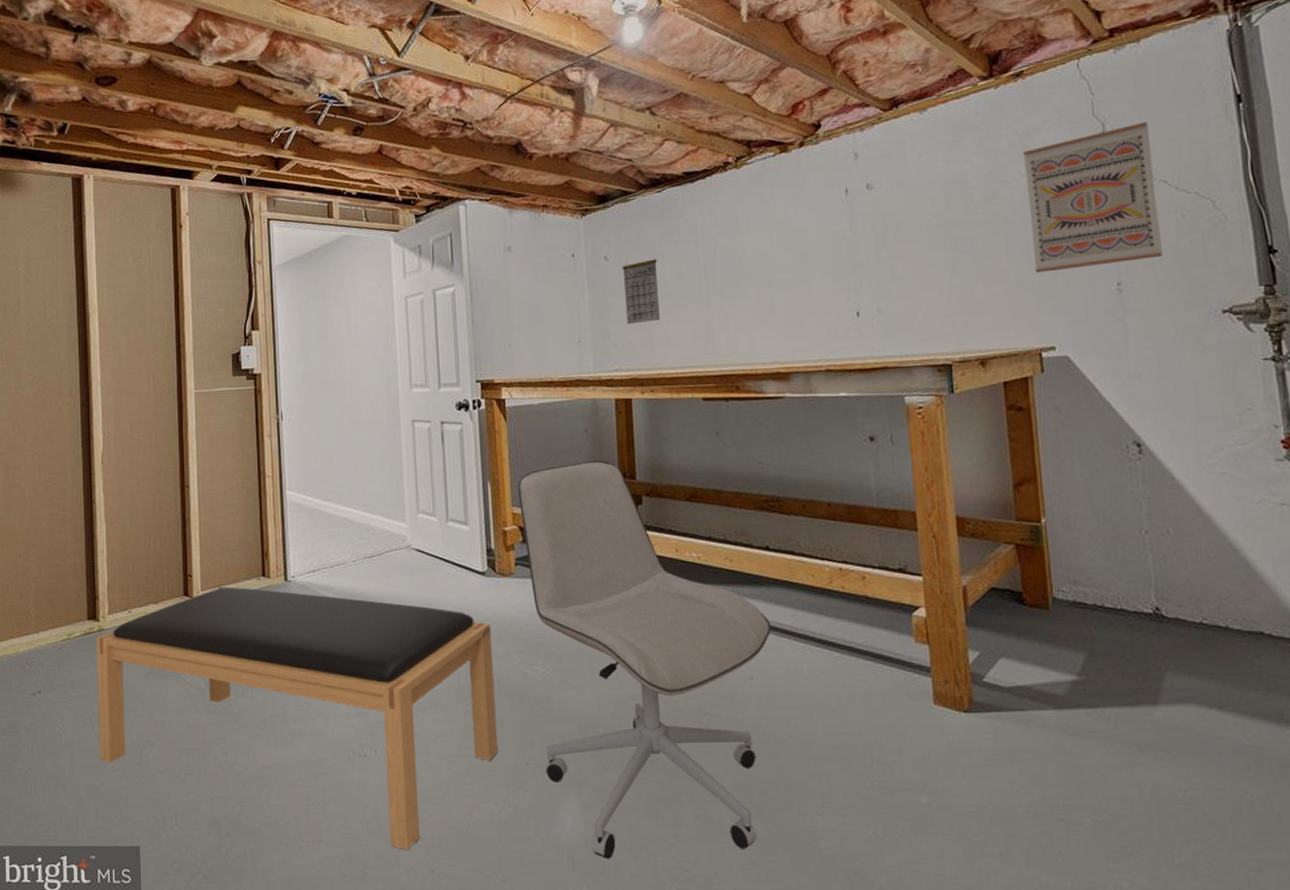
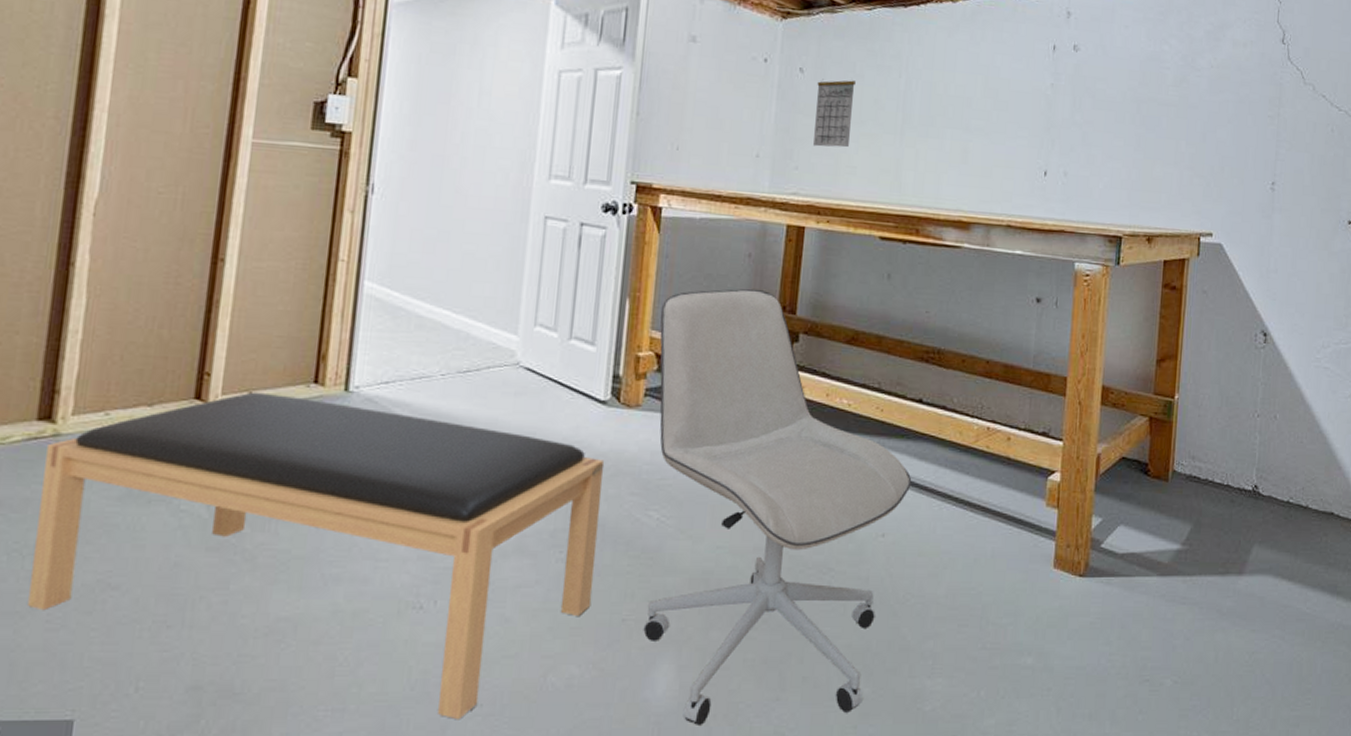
wall art: present [1023,122,1163,273] -> none [1207,37,1319,165]

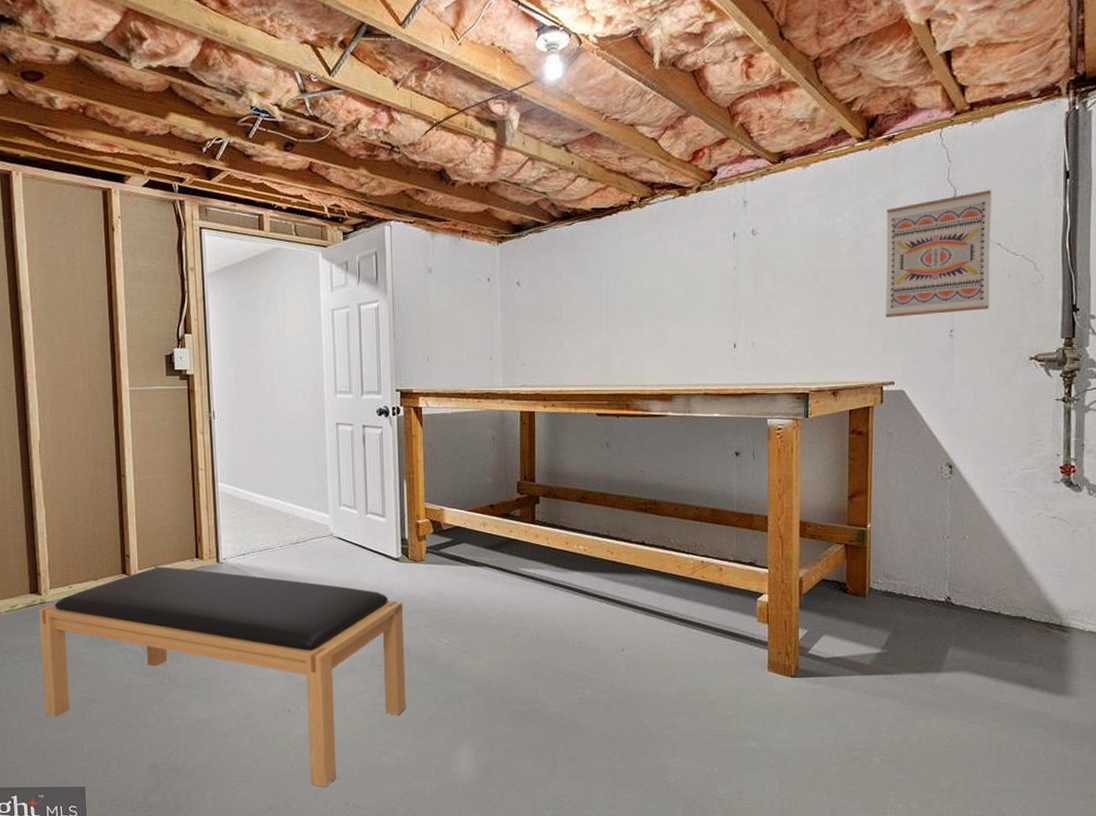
office chair: present [643,288,912,725] -> none [430,464,642,792]
calendar: present [813,79,856,148] -> none [532,287,564,346]
wall art: none [1207,37,1319,165] -> present [885,190,992,318]

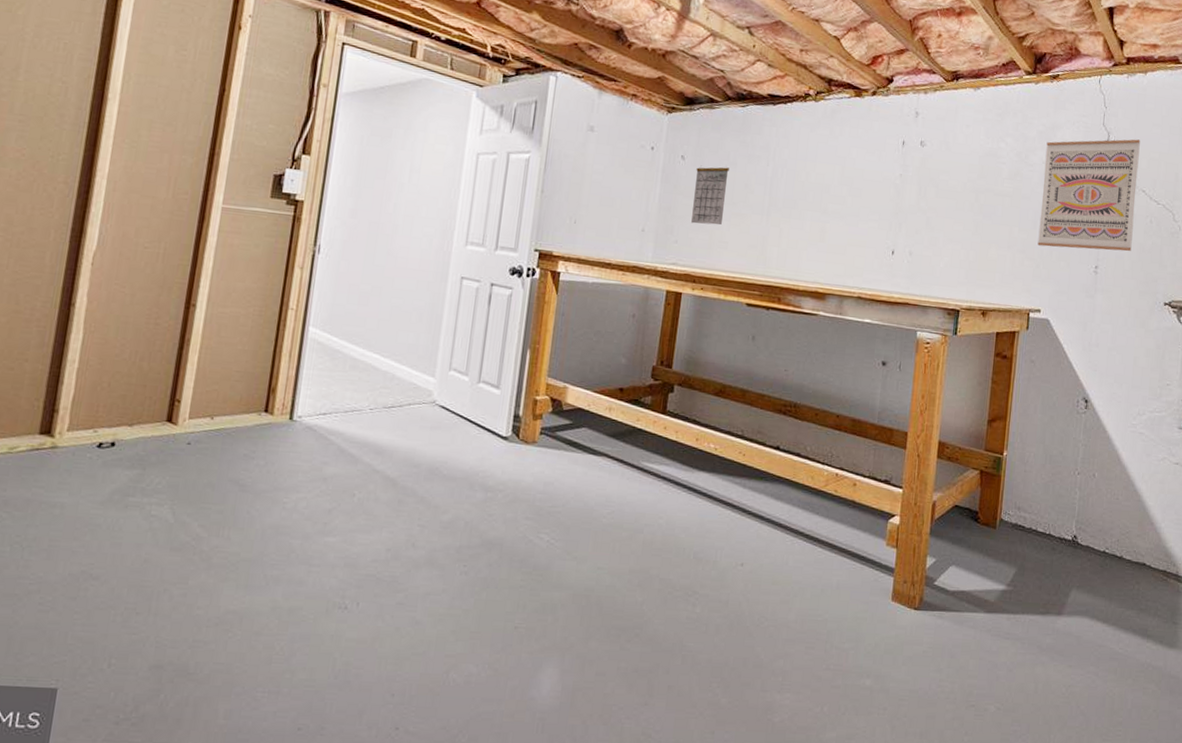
bench: present [39,566,407,788] -> none [25,417,505,707]
calendar: none [532,287,564,346] -> present [691,165,729,225]

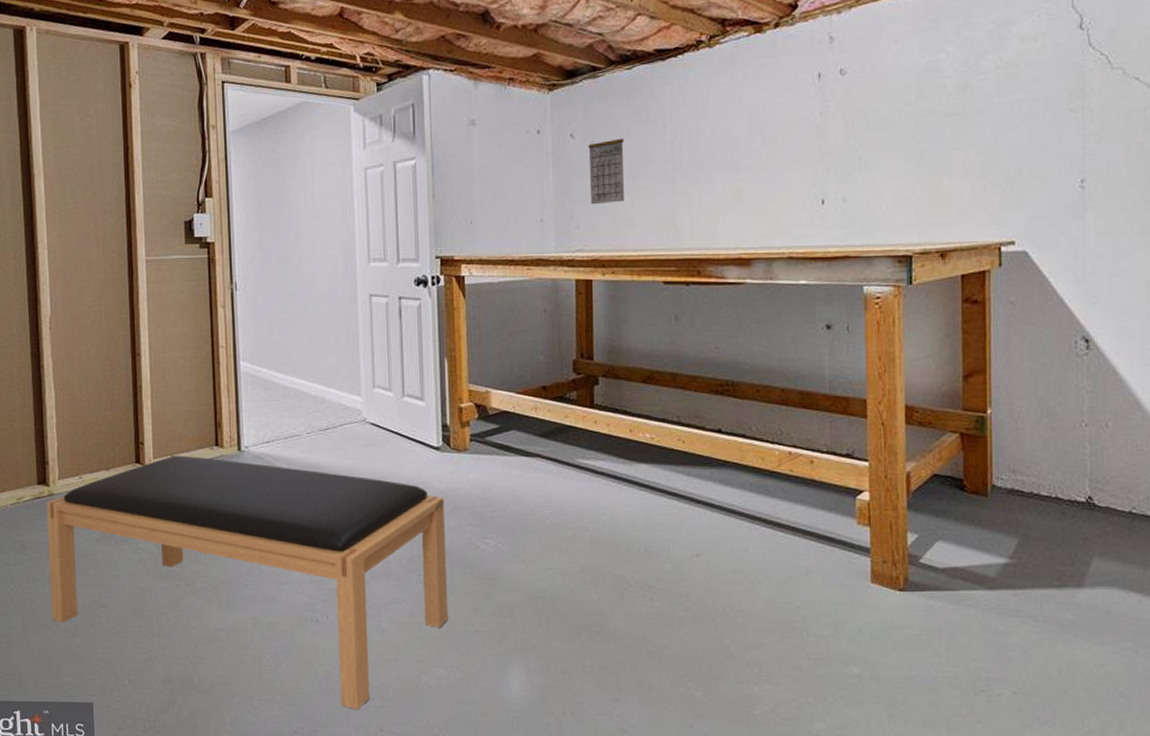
bench: none [25,417,505,707] -> present [47,455,449,711]
wall art: present [1037,139,1140,252] -> none [999,16,1128,167]

